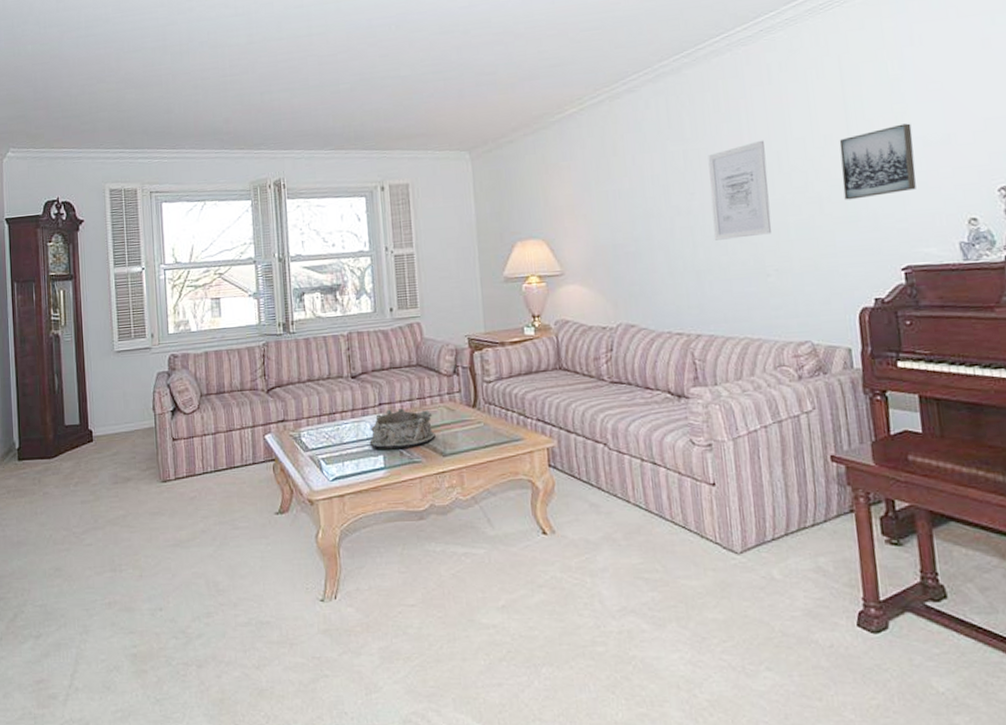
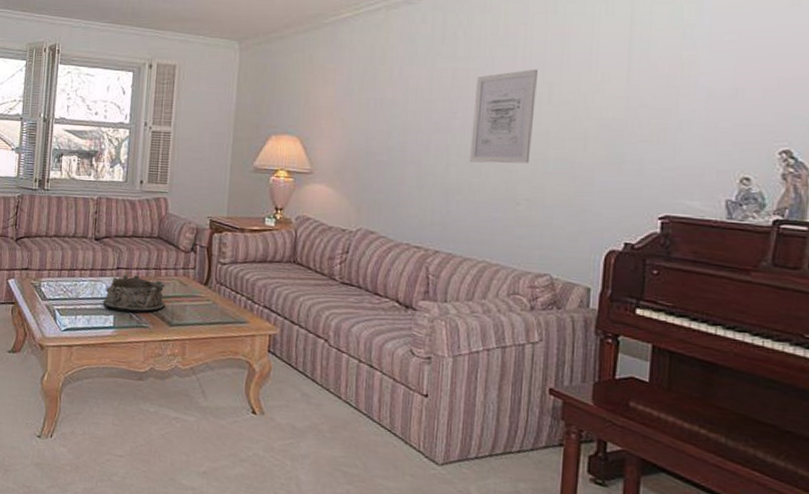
wall art: present [839,123,916,200] -> none [612,71,698,142]

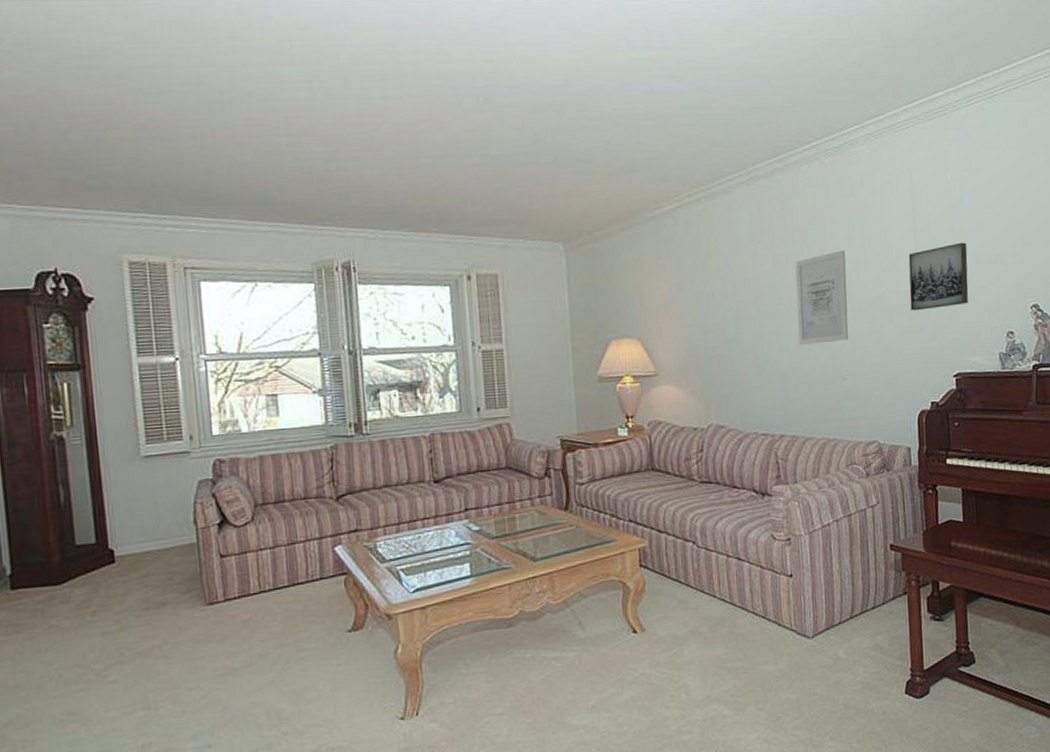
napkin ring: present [103,274,165,313] -> none [454,513,526,557]
wall art: none [612,71,698,142] -> present [908,242,969,311]

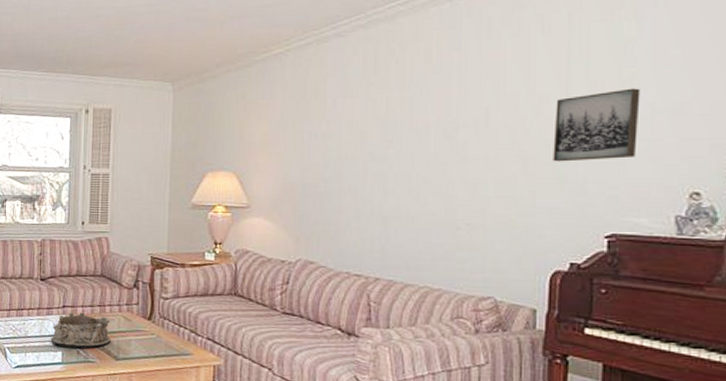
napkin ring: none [454,513,526,557] -> present [51,312,111,348]
wall art: present [795,250,849,345] -> none [406,94,473,189]

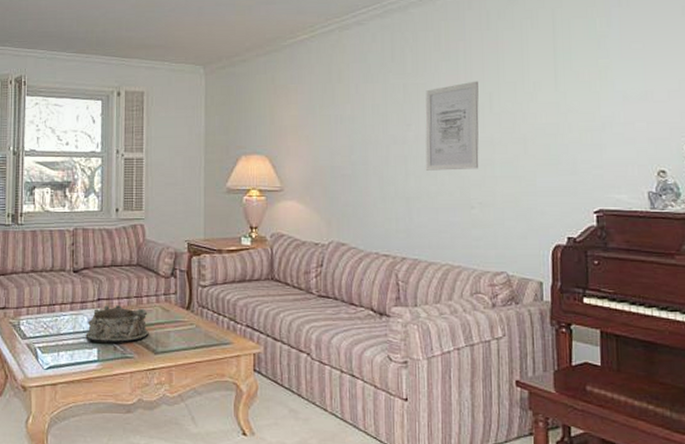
wall art: none [406,94,473,189] -> present [425,81,479,171]
wall art: present [553,88,641,162] -> none [547,77,614,144]

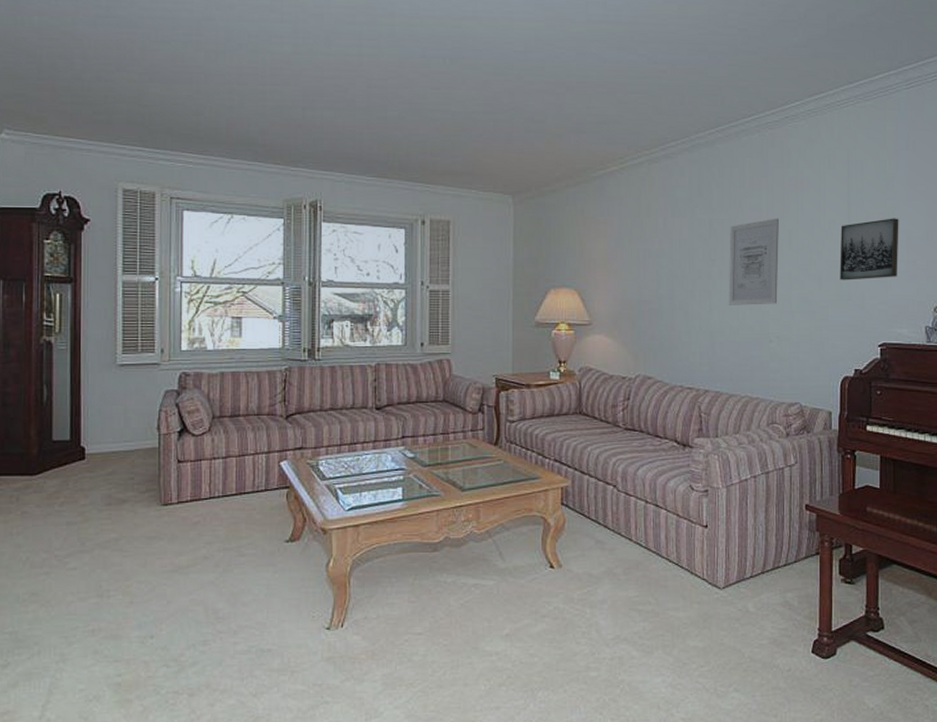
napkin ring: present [85,305,149,343] -> none [389,442,456,481]
wall art: none [547,77,614,144] -> present [840,218,899,280]

